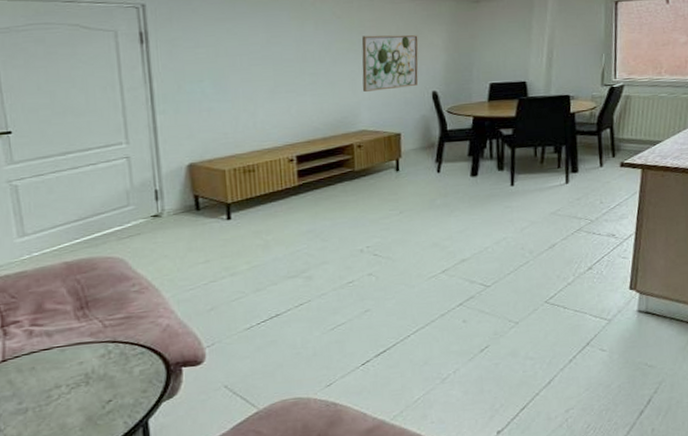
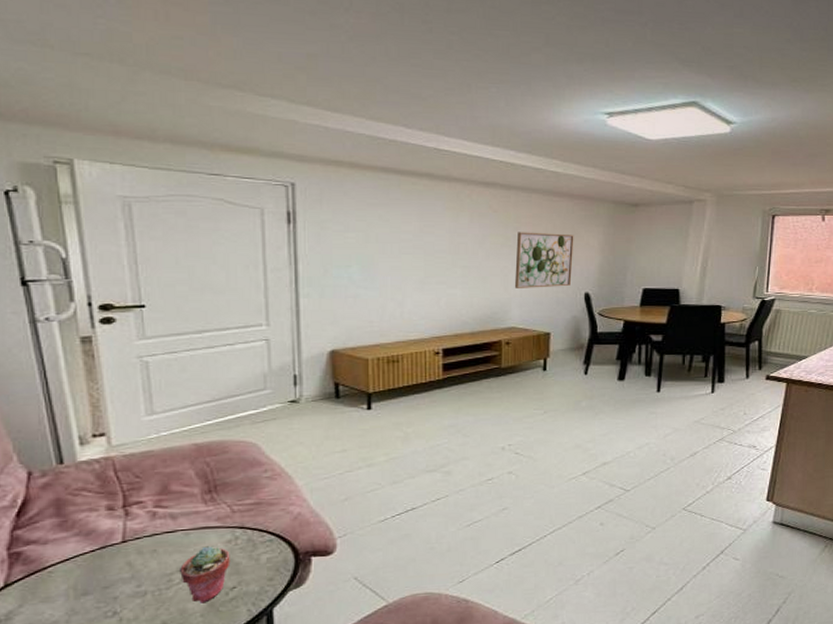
potted succulent: none [57,361,105,418] -> present [179,546,231,604]

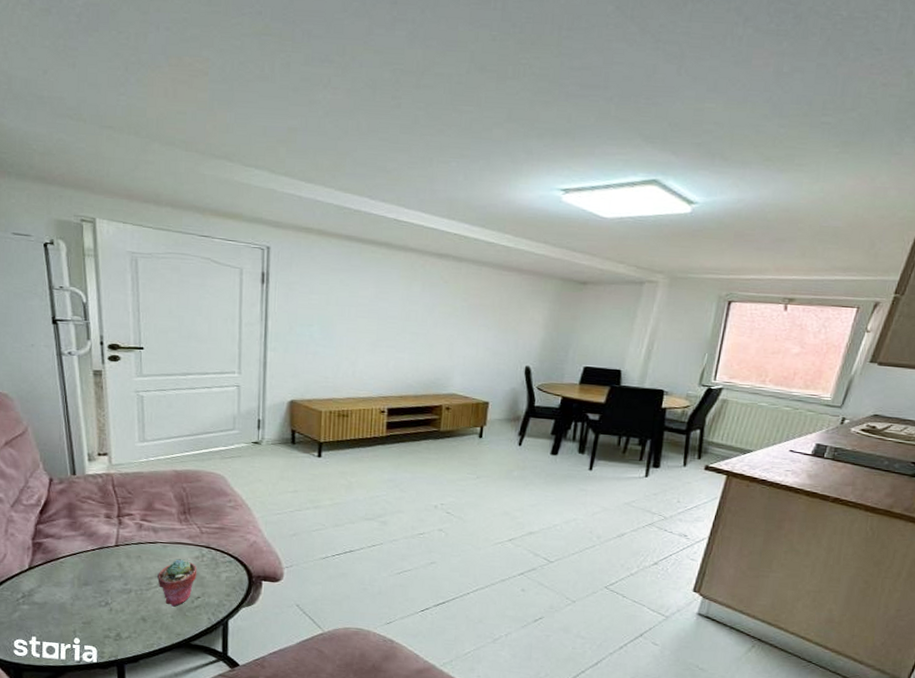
wall art: present [514,232,574,288] -> none [458,303,520,359]

